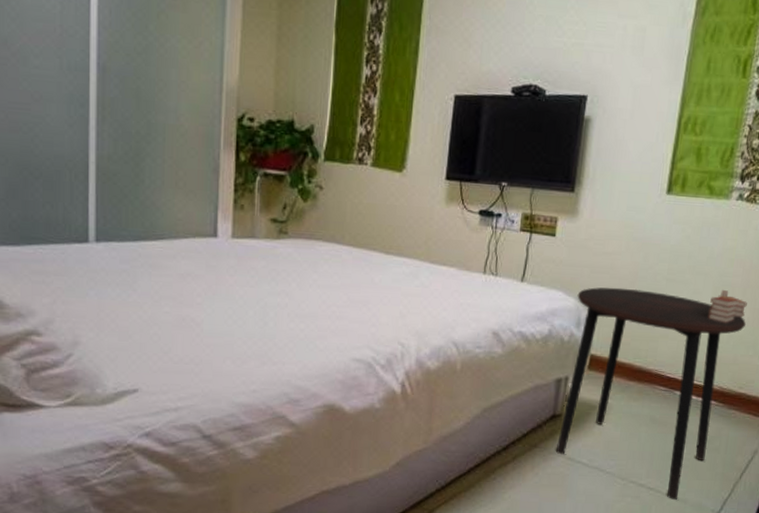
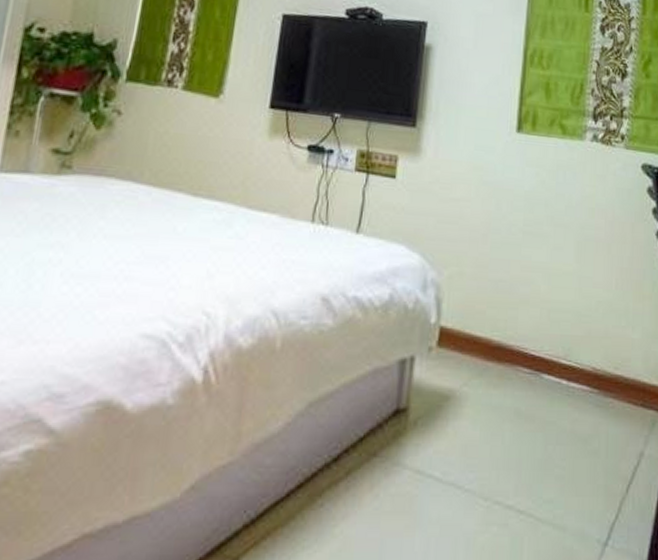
side table: present [556,287,747,500] -> none [401,240,615,526]
book: present [708,289,747,323] -> none [572,244,614,286]

